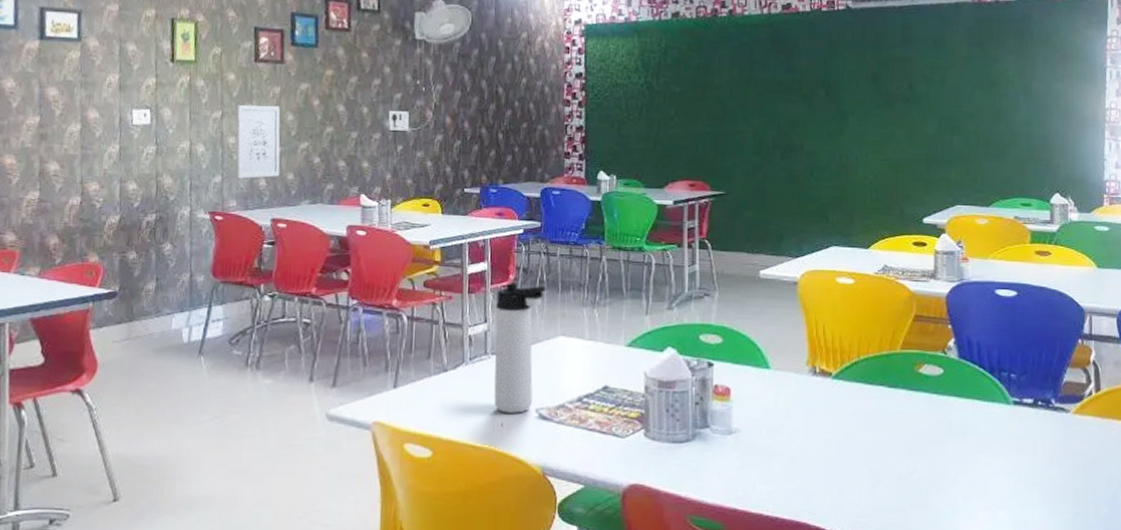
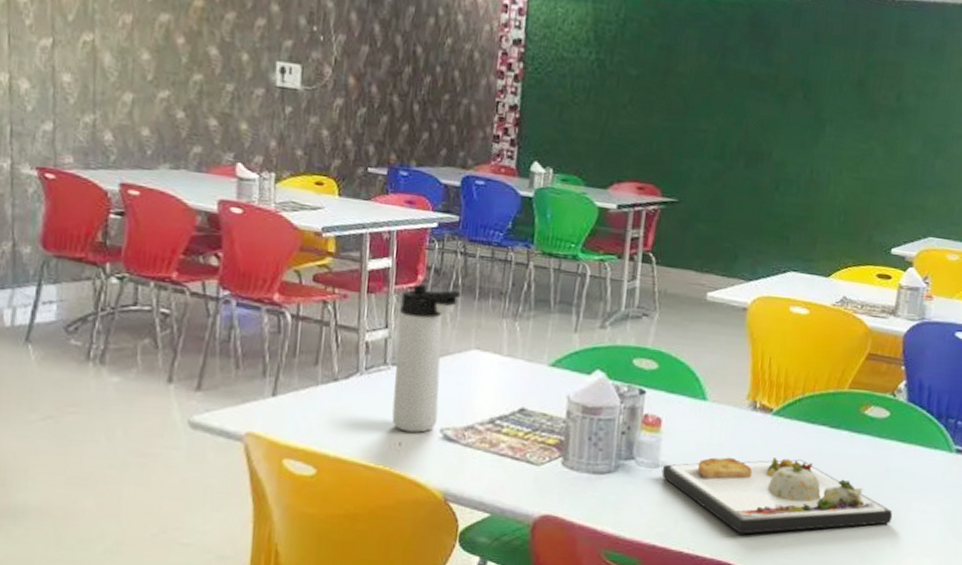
wall art: present [236,104,280,179] -> none [73,33,132,131]
dinner plate: none [735,419,960,495] -> present [661,457,893,534]

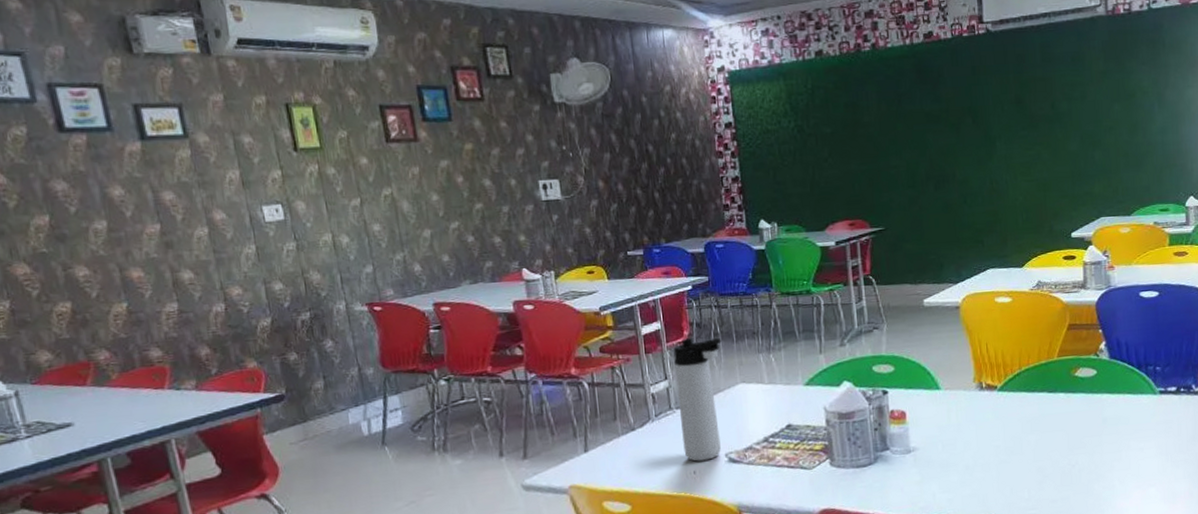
dinner plate: present [661,457,893,534] -> none [914,424,1116,496]

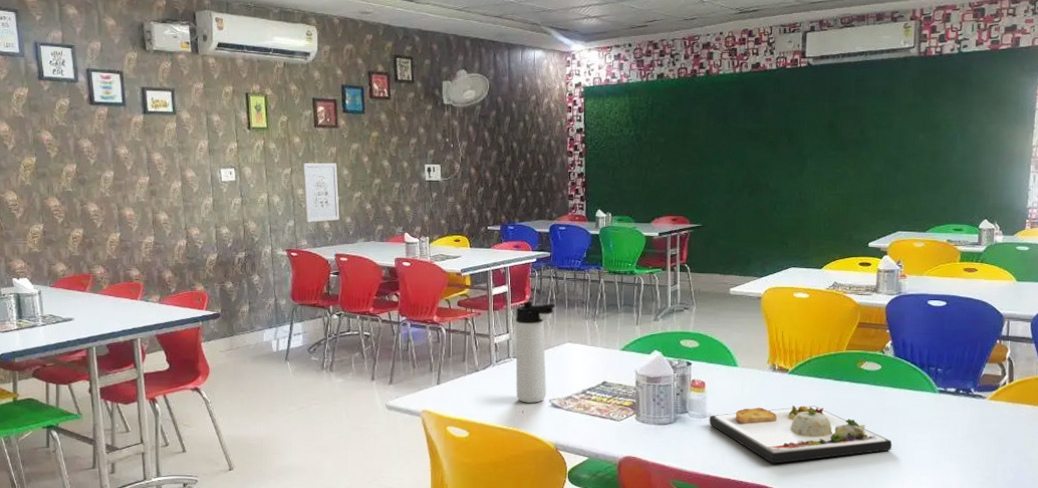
wall art: none [375,186,435,266] -> present [302,162,340,222]
dinner plate: none [914,424,1116,496] -> present [709,405,892,464]

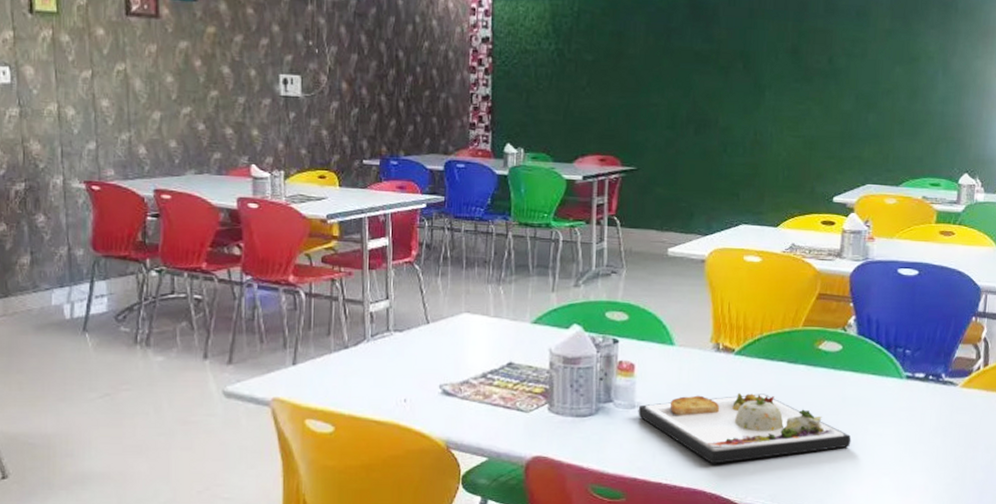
wall art: present [302,162,340,222] -> none [108,64,161,146]
thermos bottle: present [515,301,556,403] -> none [397,259,450,389]

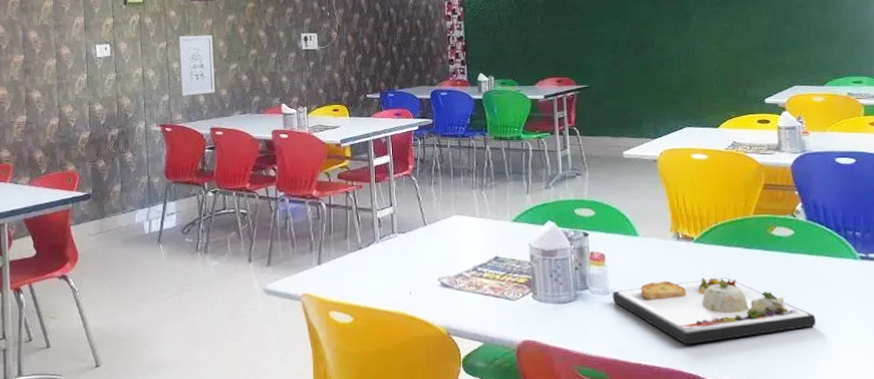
wall art: none [108,64,161,146] -> present [178,35,216,96]

